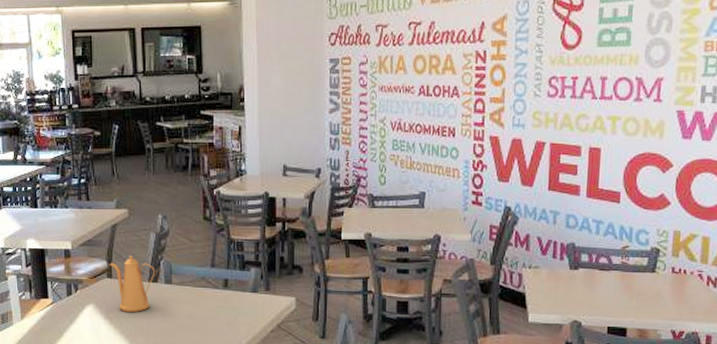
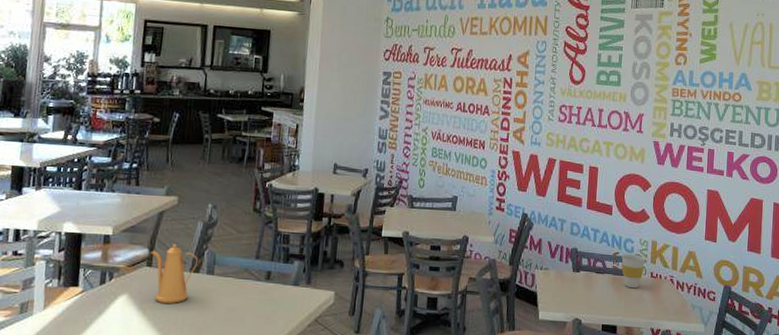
cup: none [632,247,666,286] -> present [621,253,646,289]

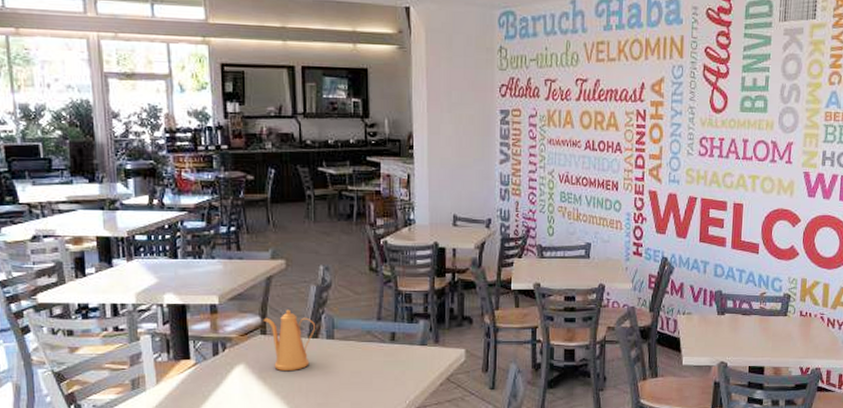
cup: present [621,253,646,289] -> none [768,293,795,328]

